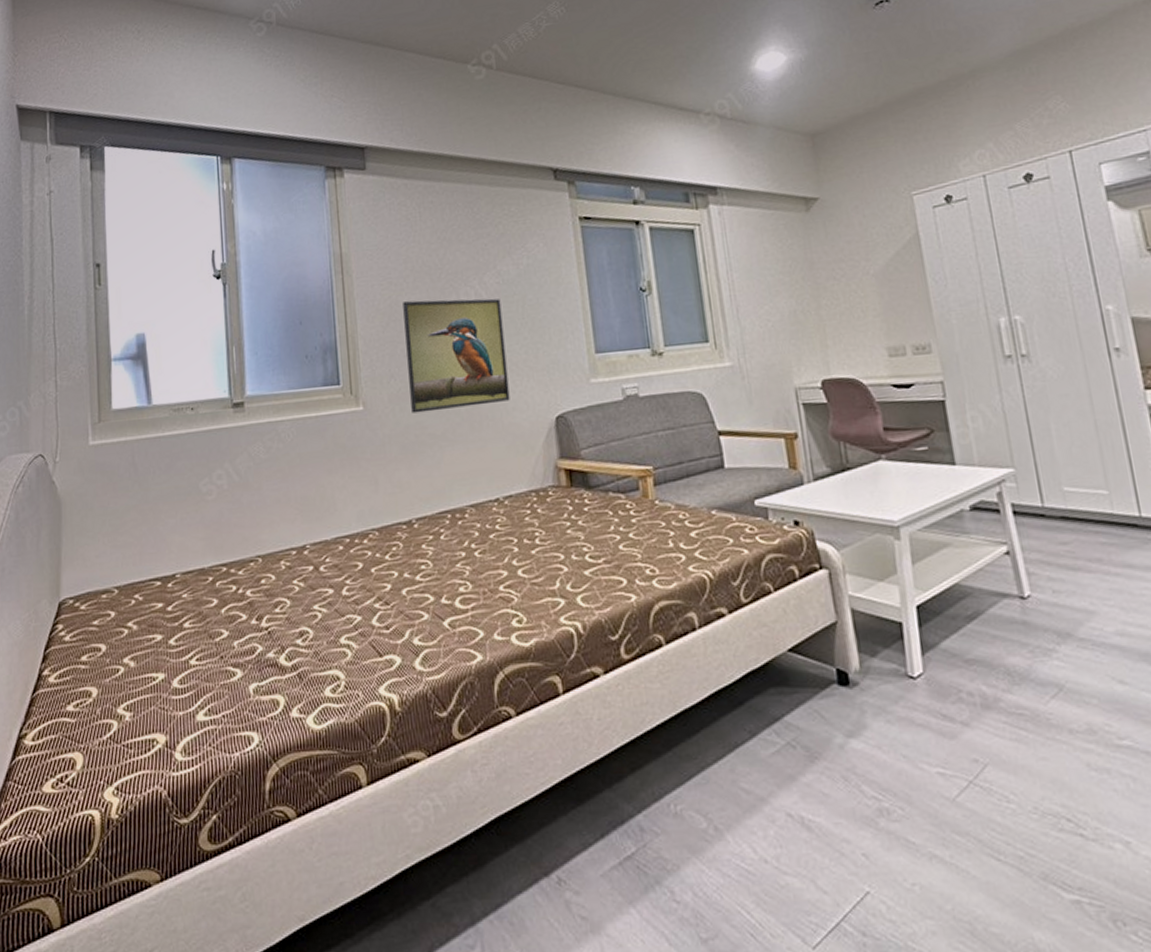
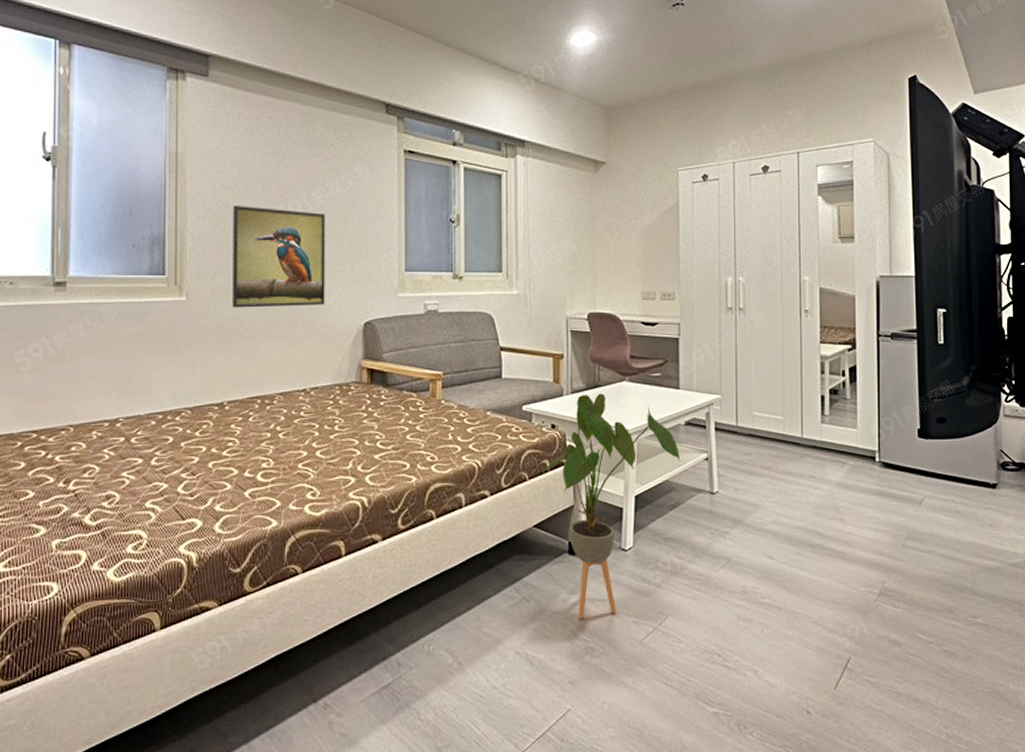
house plant: none [790,477,972,770] -> present [543,393,681,619]

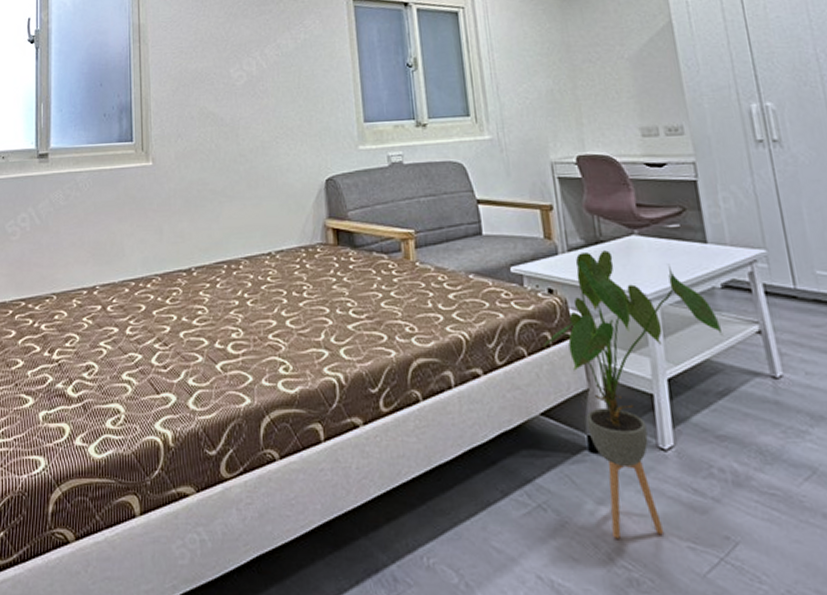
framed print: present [233,206,325,308] -> none [192,68,285,170]

